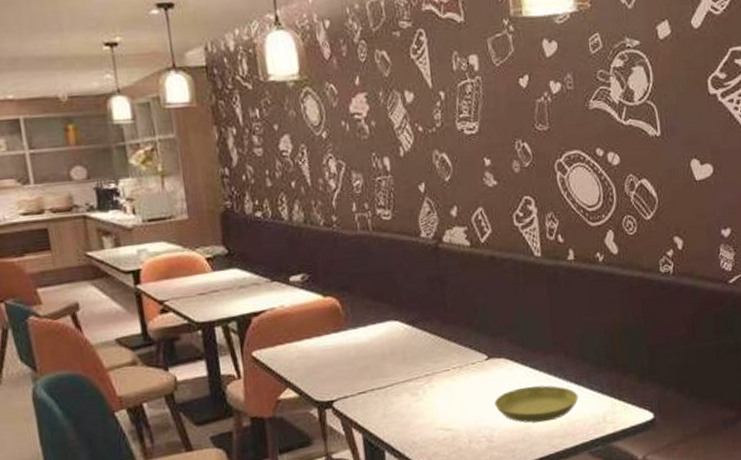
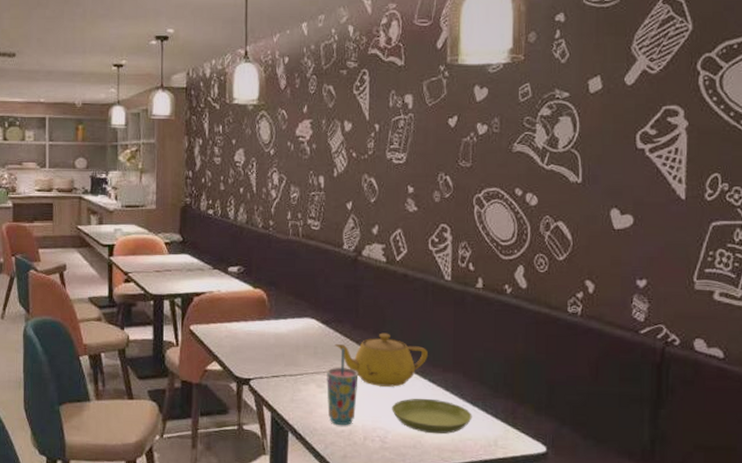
cup: none [419,347,457,433] -> present [327,347,359,426]
teapot: none [424,323,526,383] -> present [334,333,428,387]

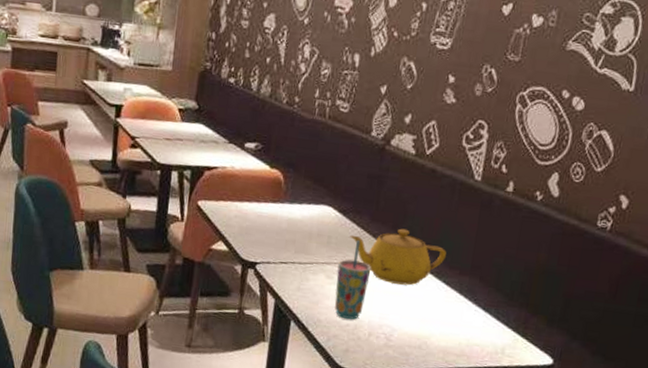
saucer: present [392,398,472,434] -> none [401,298,483,338]

